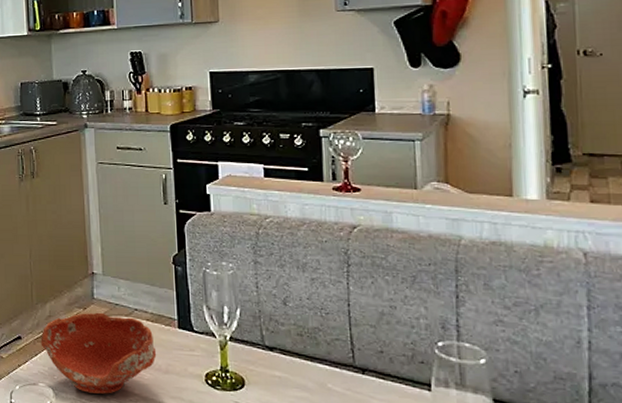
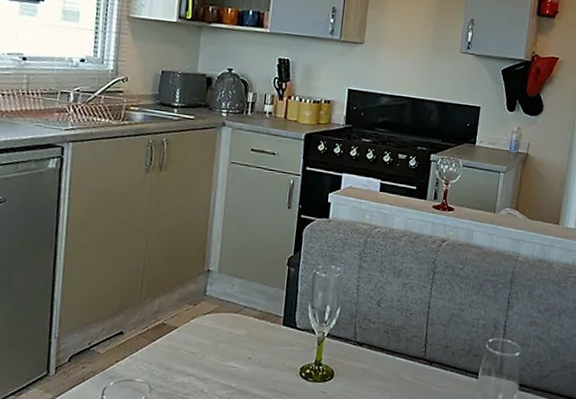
ceramic bowl: present [40,312,157,394] -> none [143,309,259,388]

